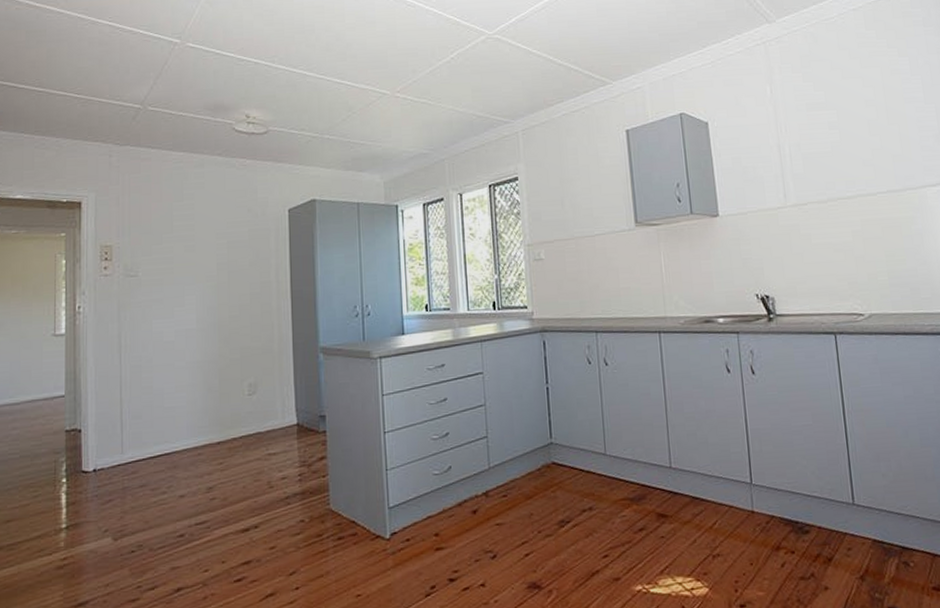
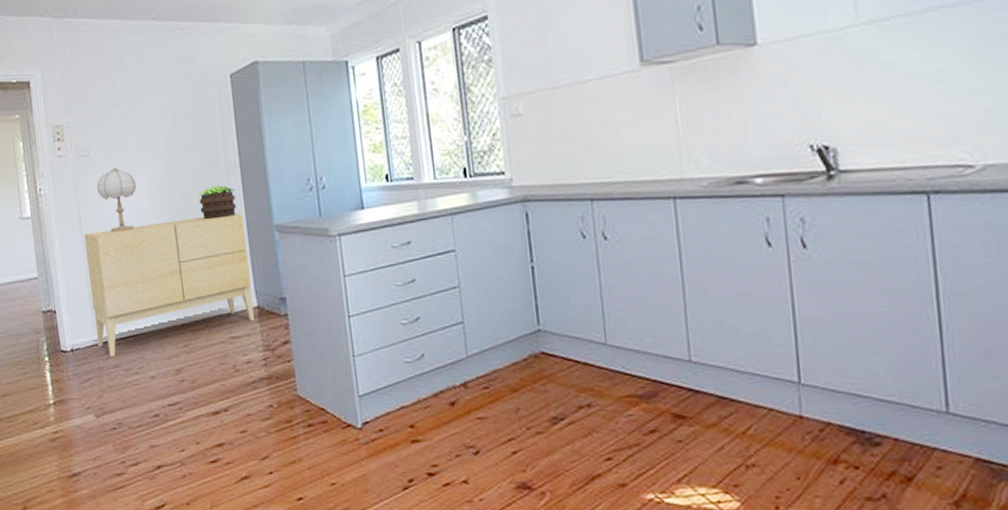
sideboard: none [121,336,293,477] -> present [83,214,254,358]
table lamp: none [142,289,185,351] -> present [96,167,137,232]
potted plant: none [247,309,284,341] -> present [198,186,237,220]

